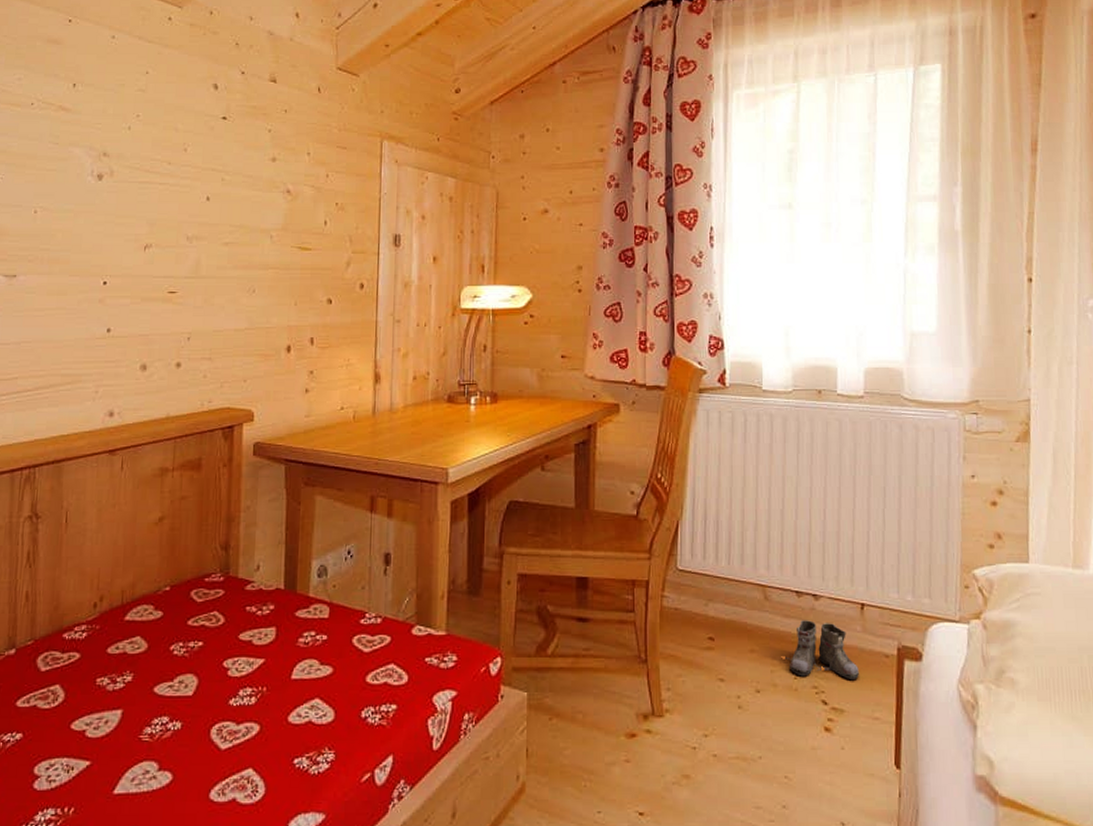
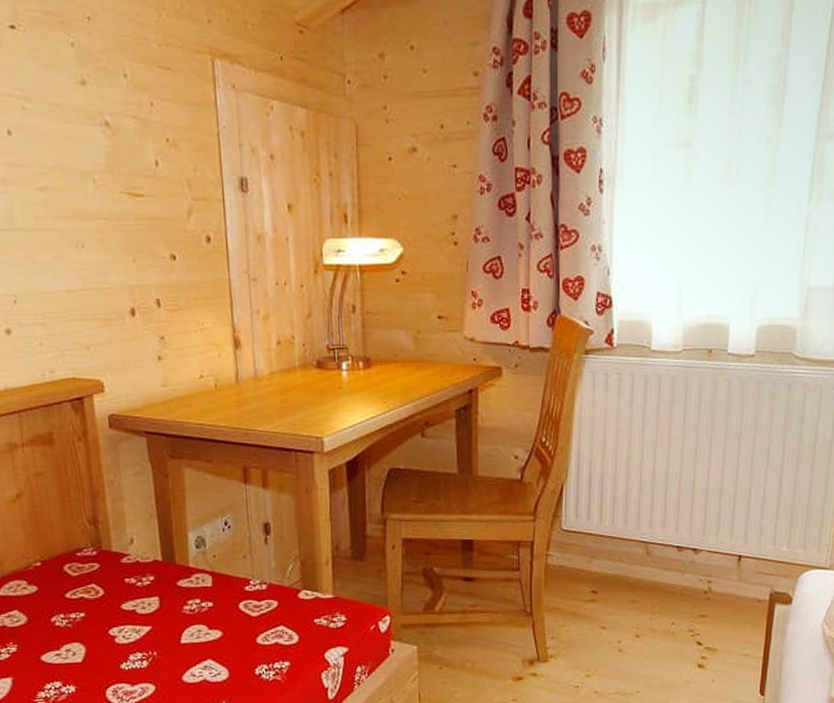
boots: present [785,620,859,681] -> none [664,572,733,624]

